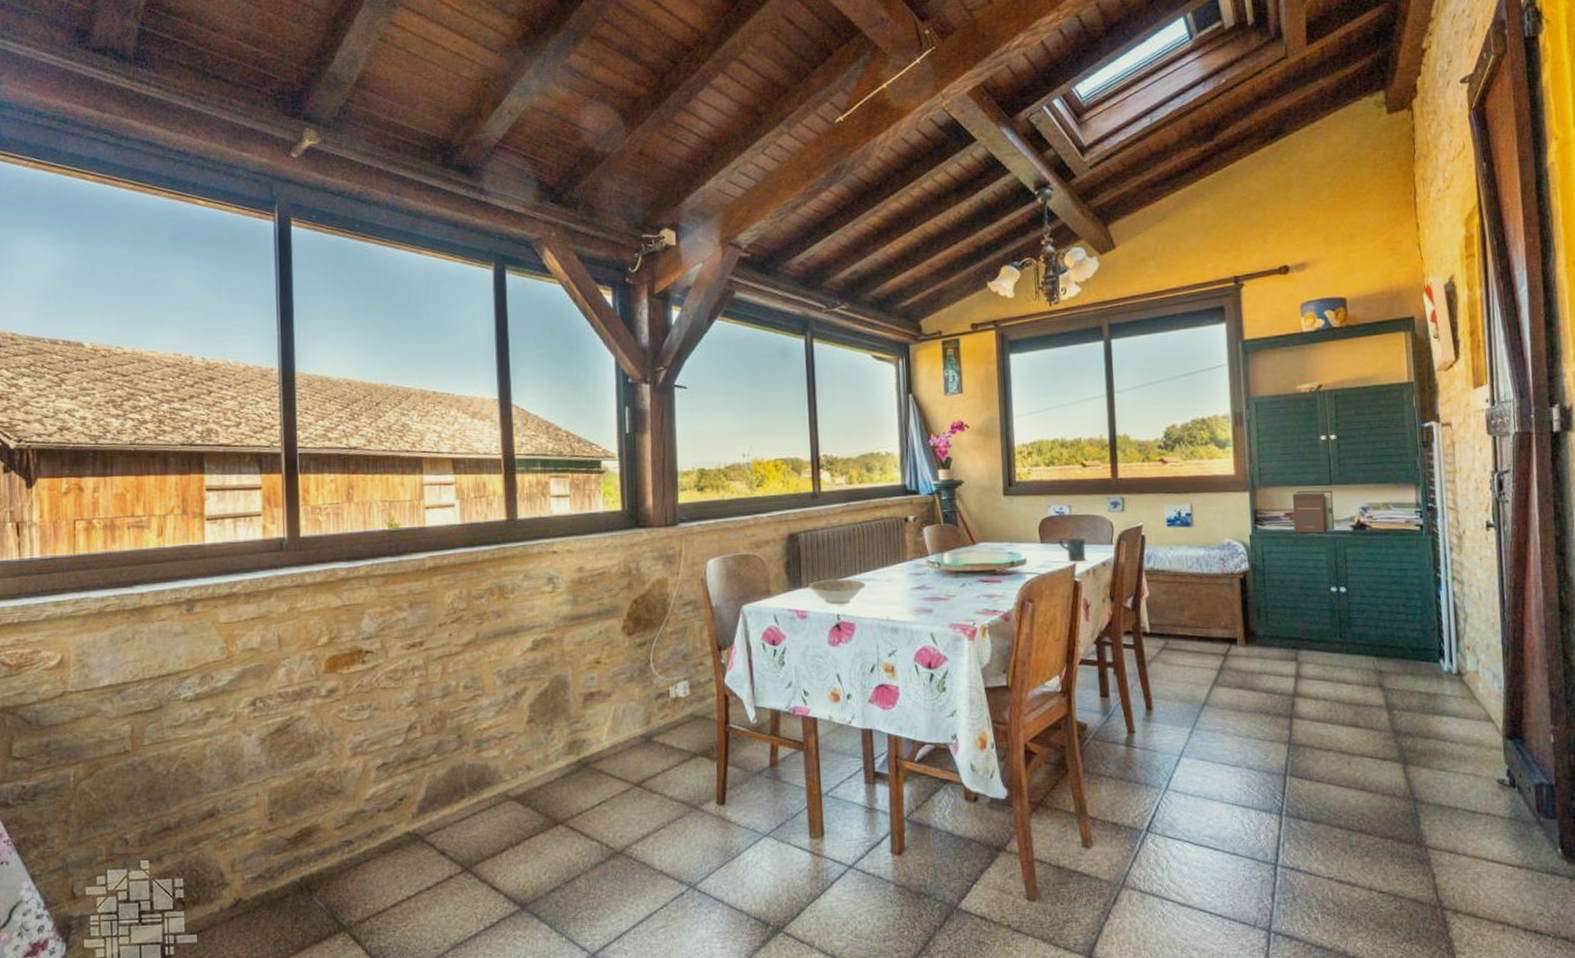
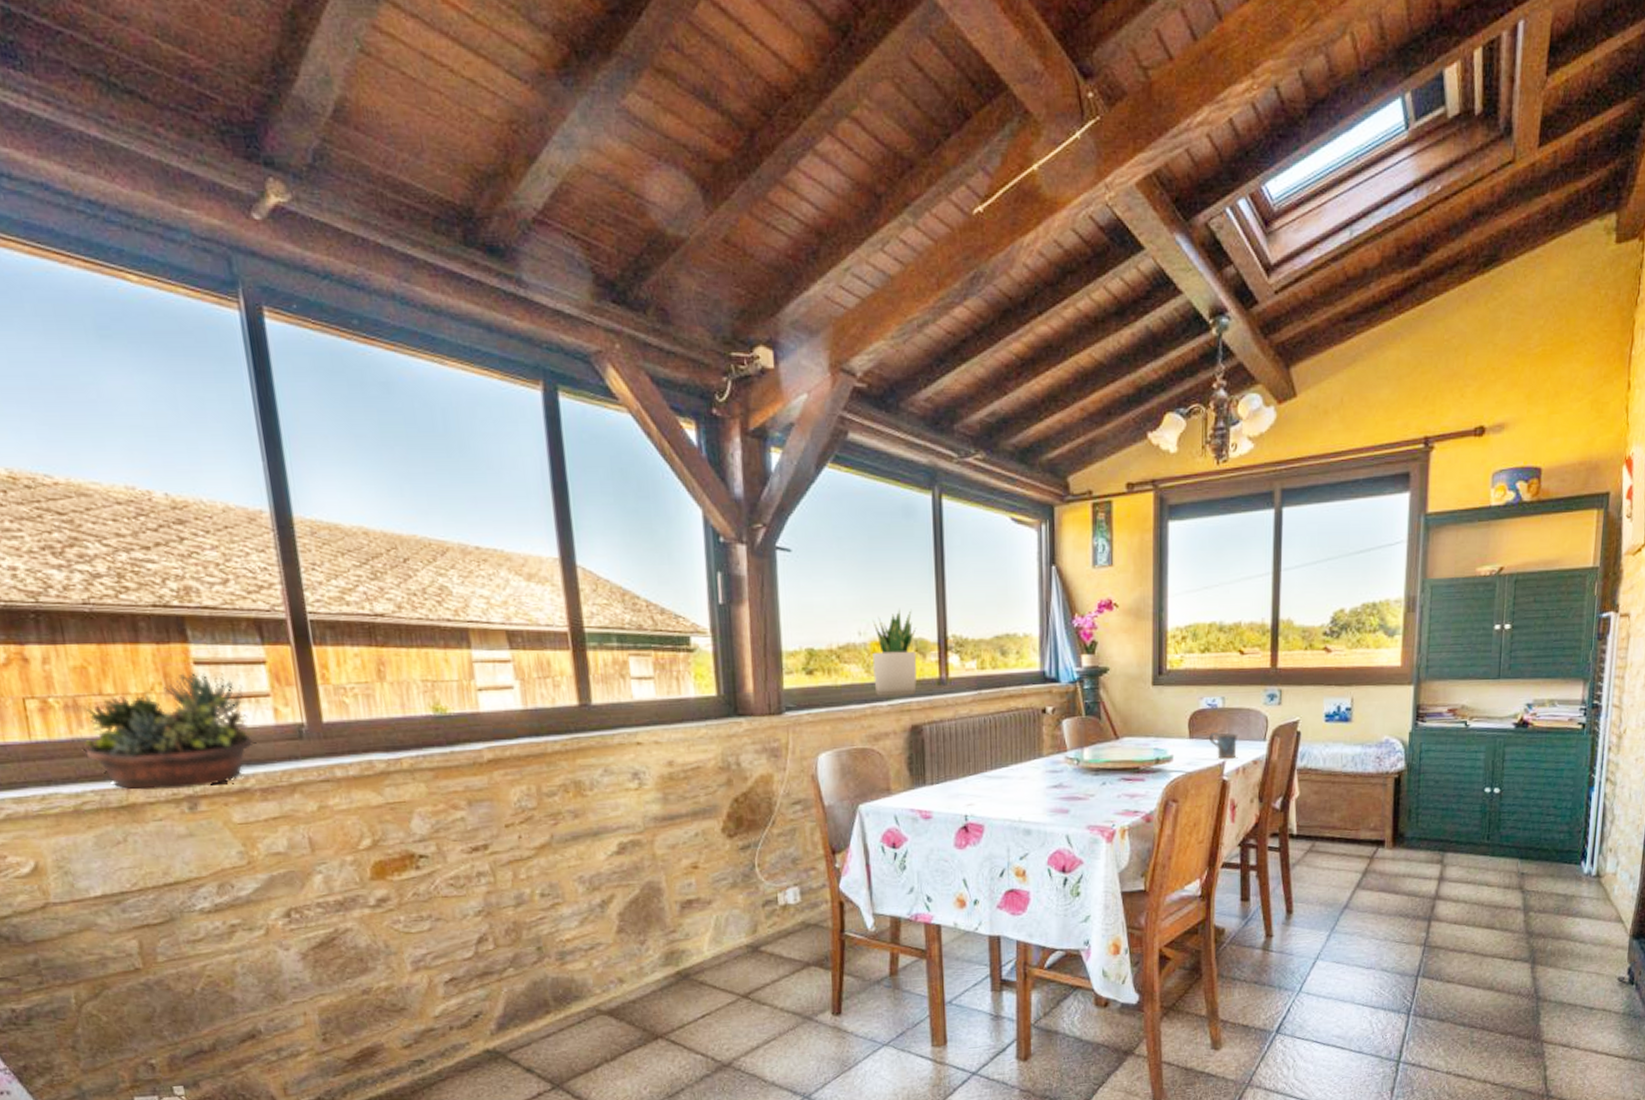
succulent planter: none [114,497,244,596] -> present [85,672,254,791]
planter: none [754,434,794,509] -> present [872,609,918,696]
bowl: present [807,579,866,605] -> none [932,776,997,805]
books: present [1292,490,1335,534] -> none [1455,684,1500,732]

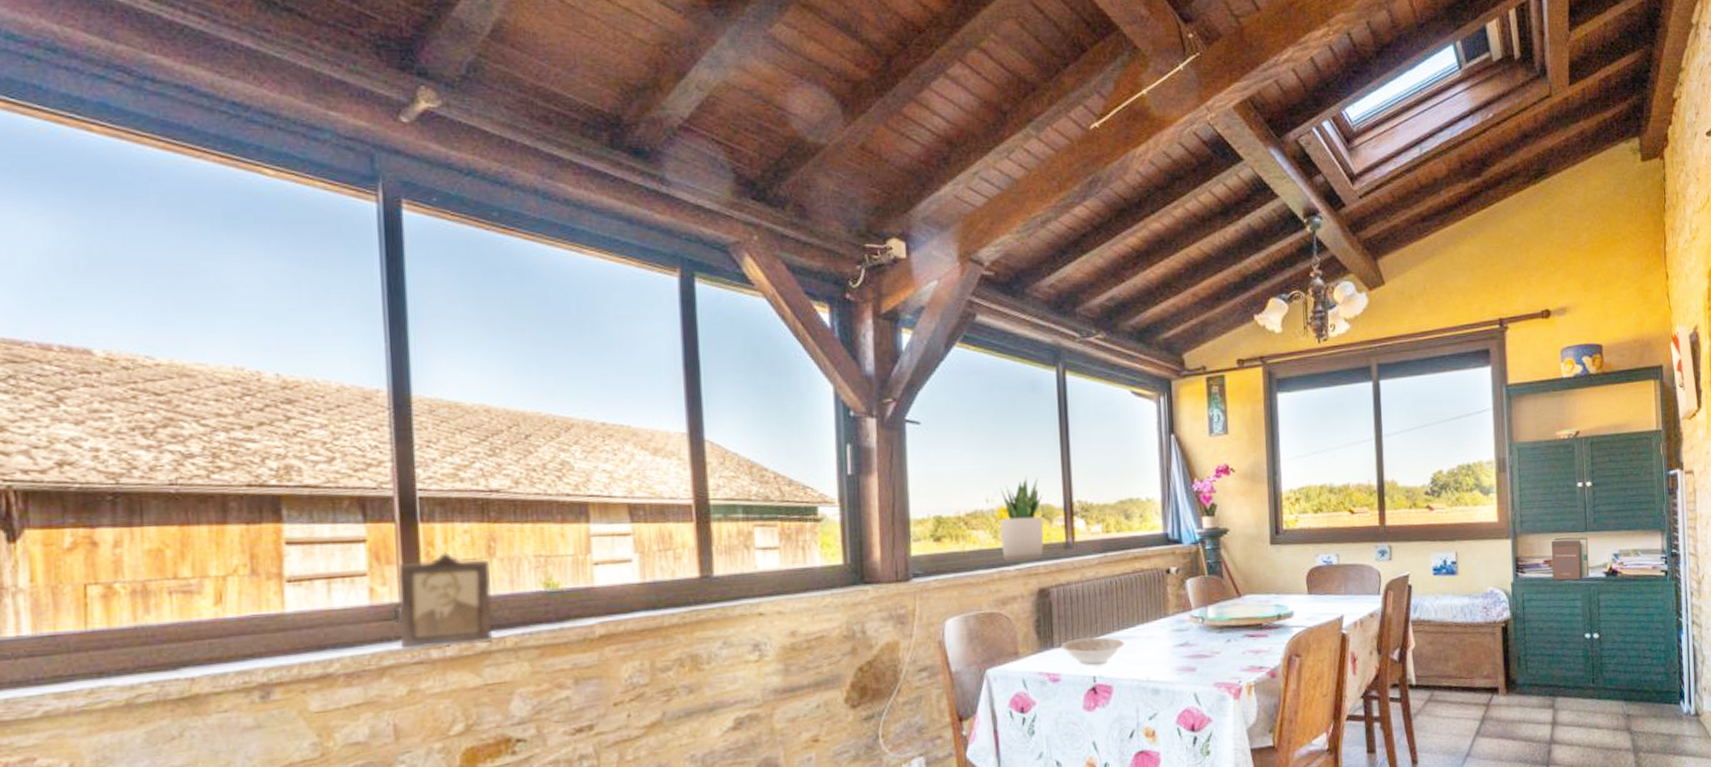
succulent planter: present [85,672,254,791] -> none [149,552,343,681]
photo frame: none [297,675,389,767] -> present [397,552,492,649]
bowl: none [932,776,997,805] -> present [1060,637,1124,666]
mug: present [1209,731,1238,759] -> none [1327,587,1354,614]
books: none [1455,684,1500,732] -> present [1551,537,1590,581]

